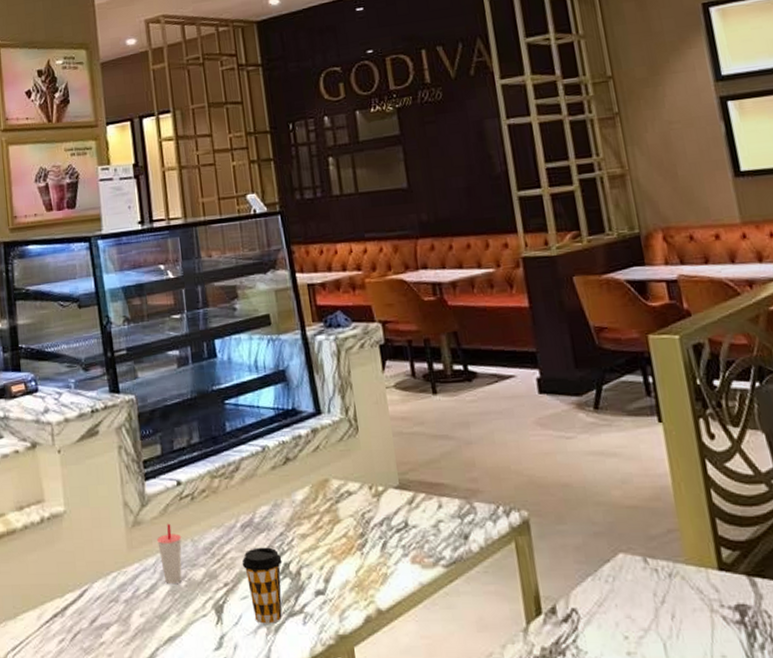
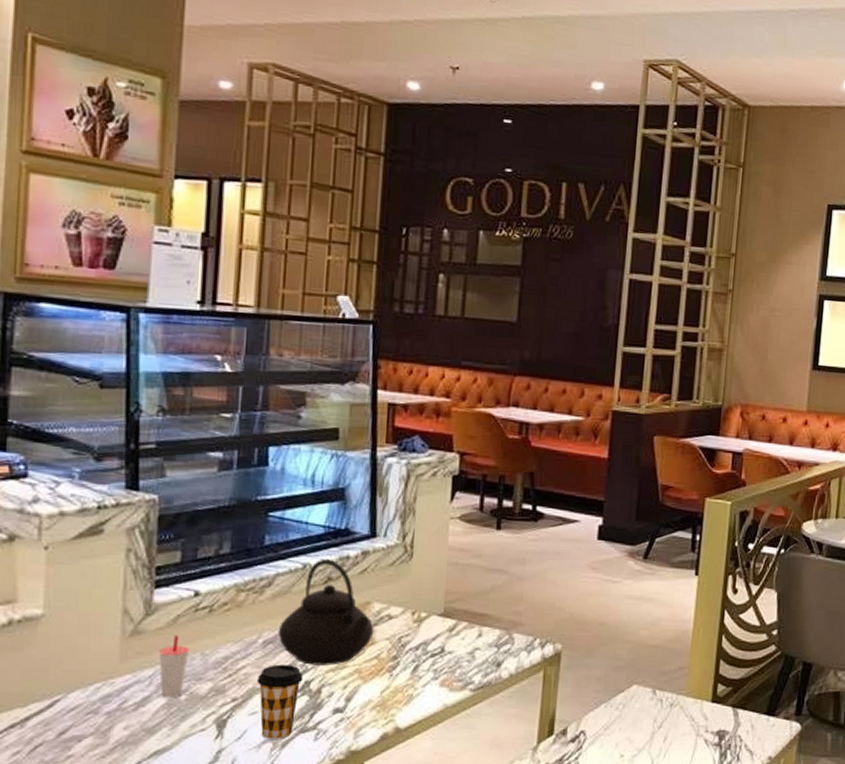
teapot: none [251,439,337,547] -> present [277,558,373,665]

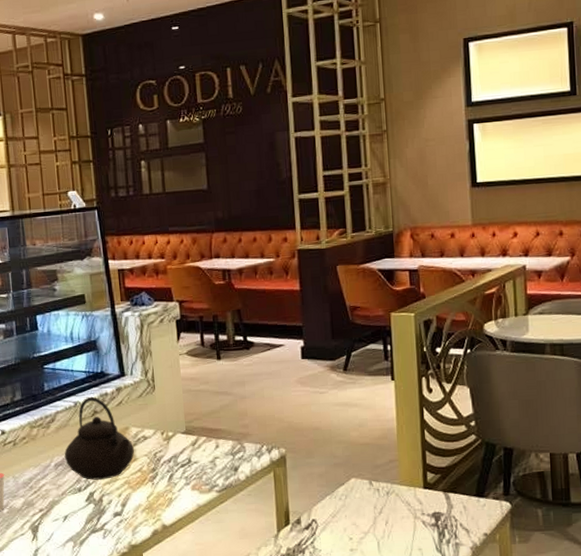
coffee cup: present [256,664,303,739] -> none [54,481,88,539]

